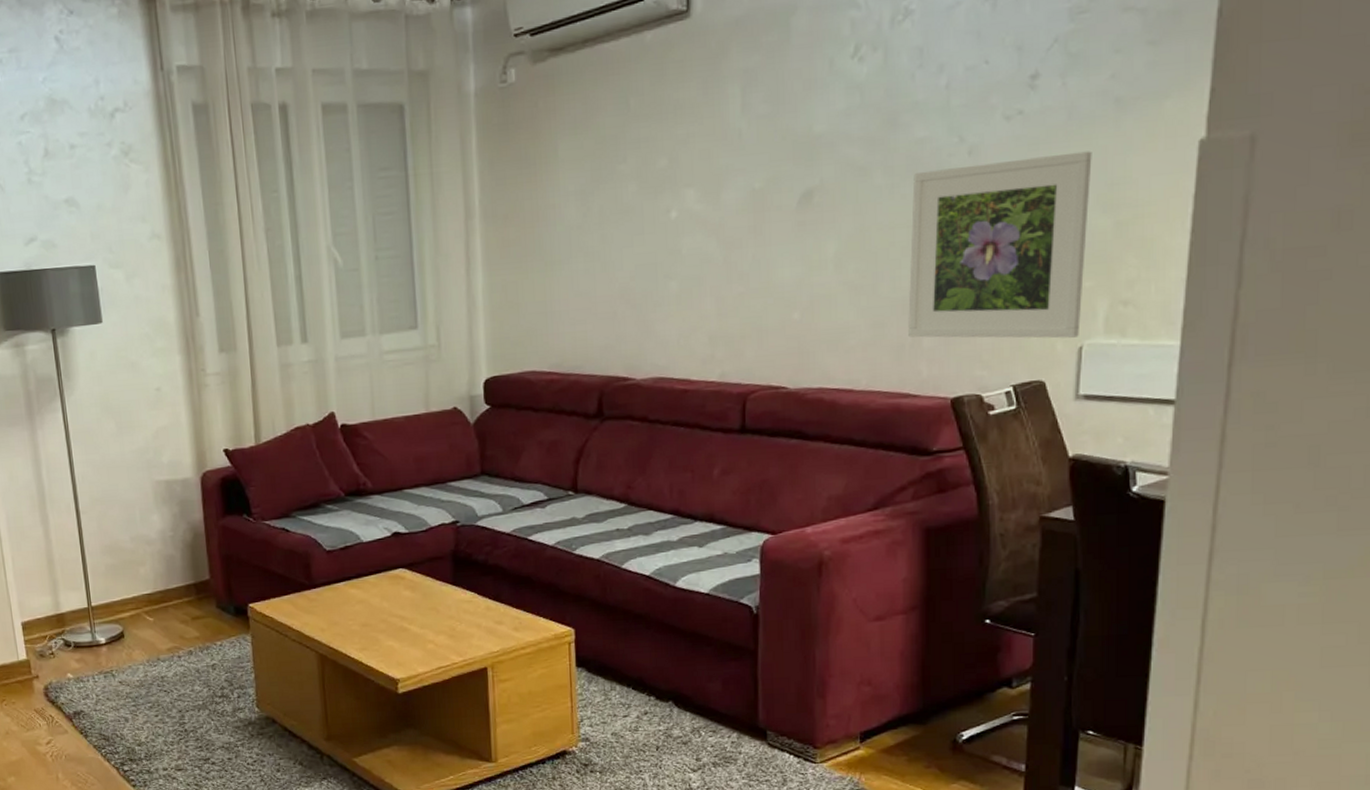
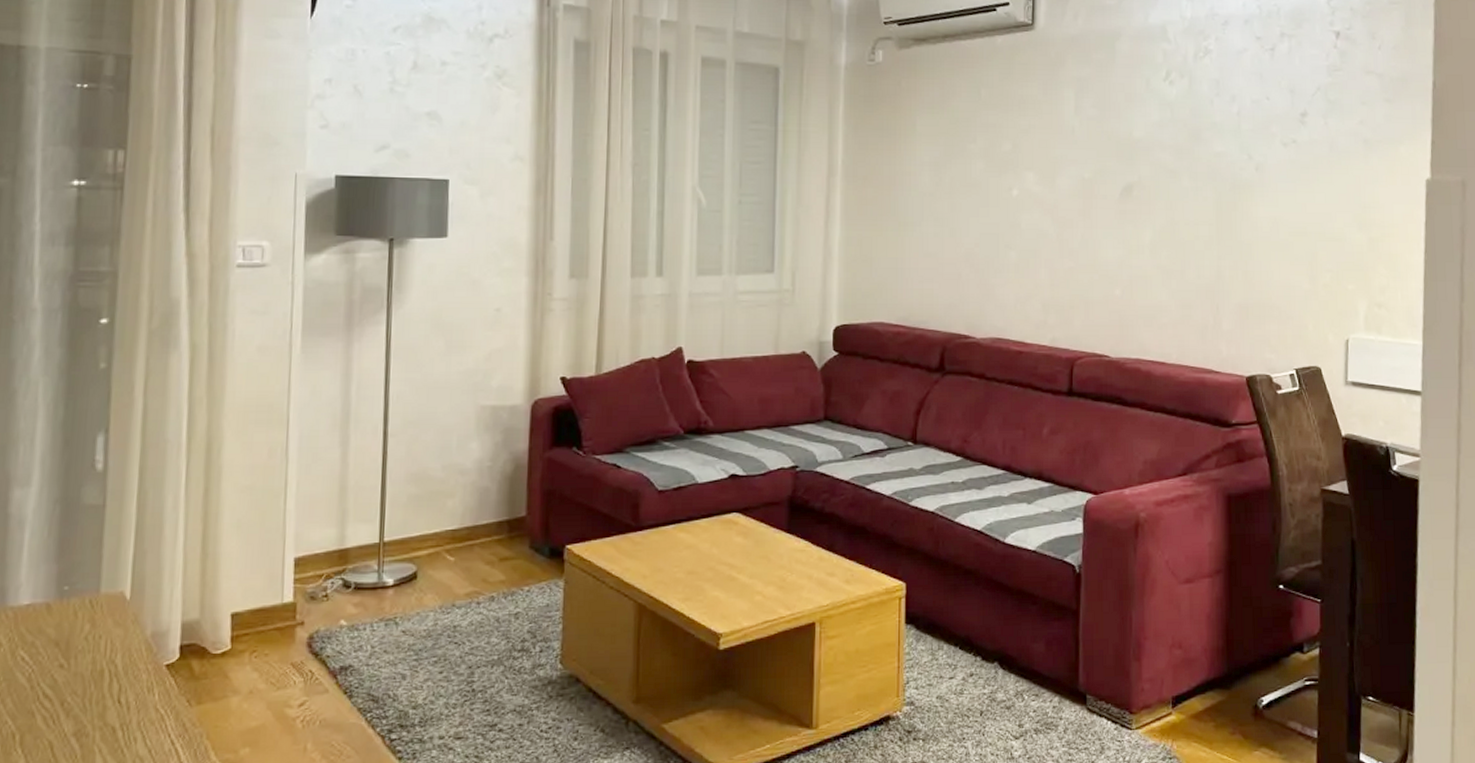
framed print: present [908,151,1092,339] -> none [1210,178,1349,331]

